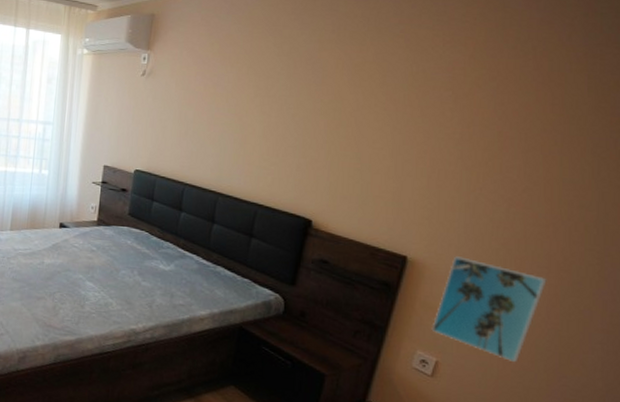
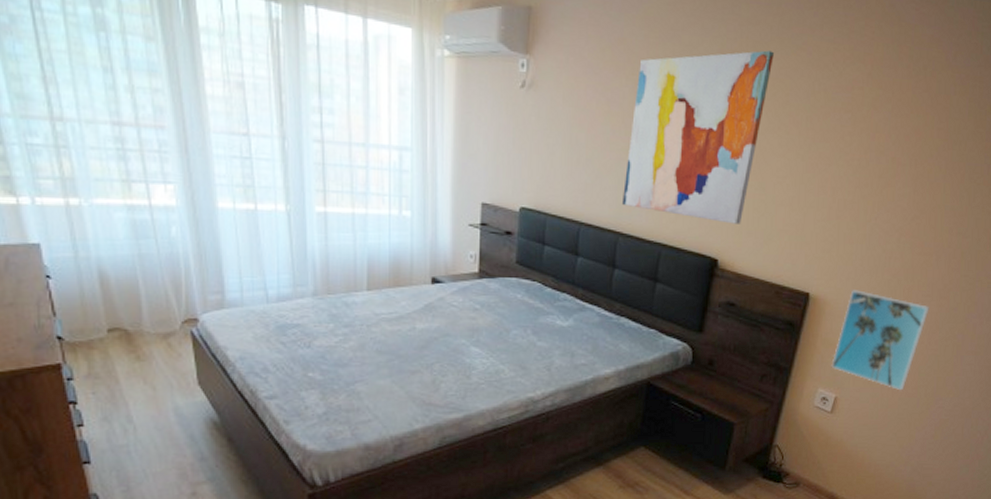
wall art: none [222,39,371,190] -> present [621,50,774,224]

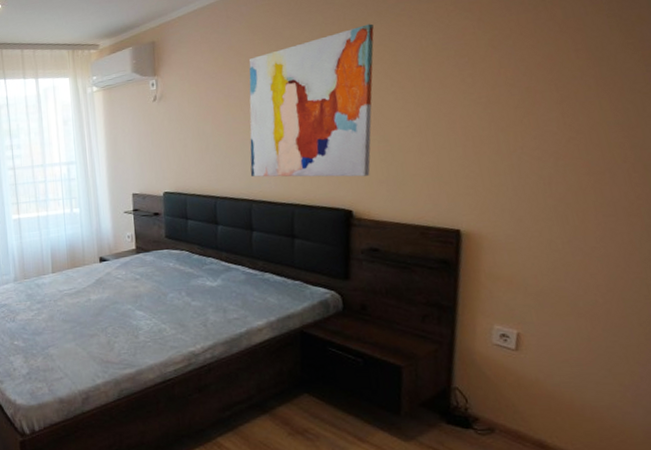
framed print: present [831,290,930,391] -> none [503,220,618,322]

